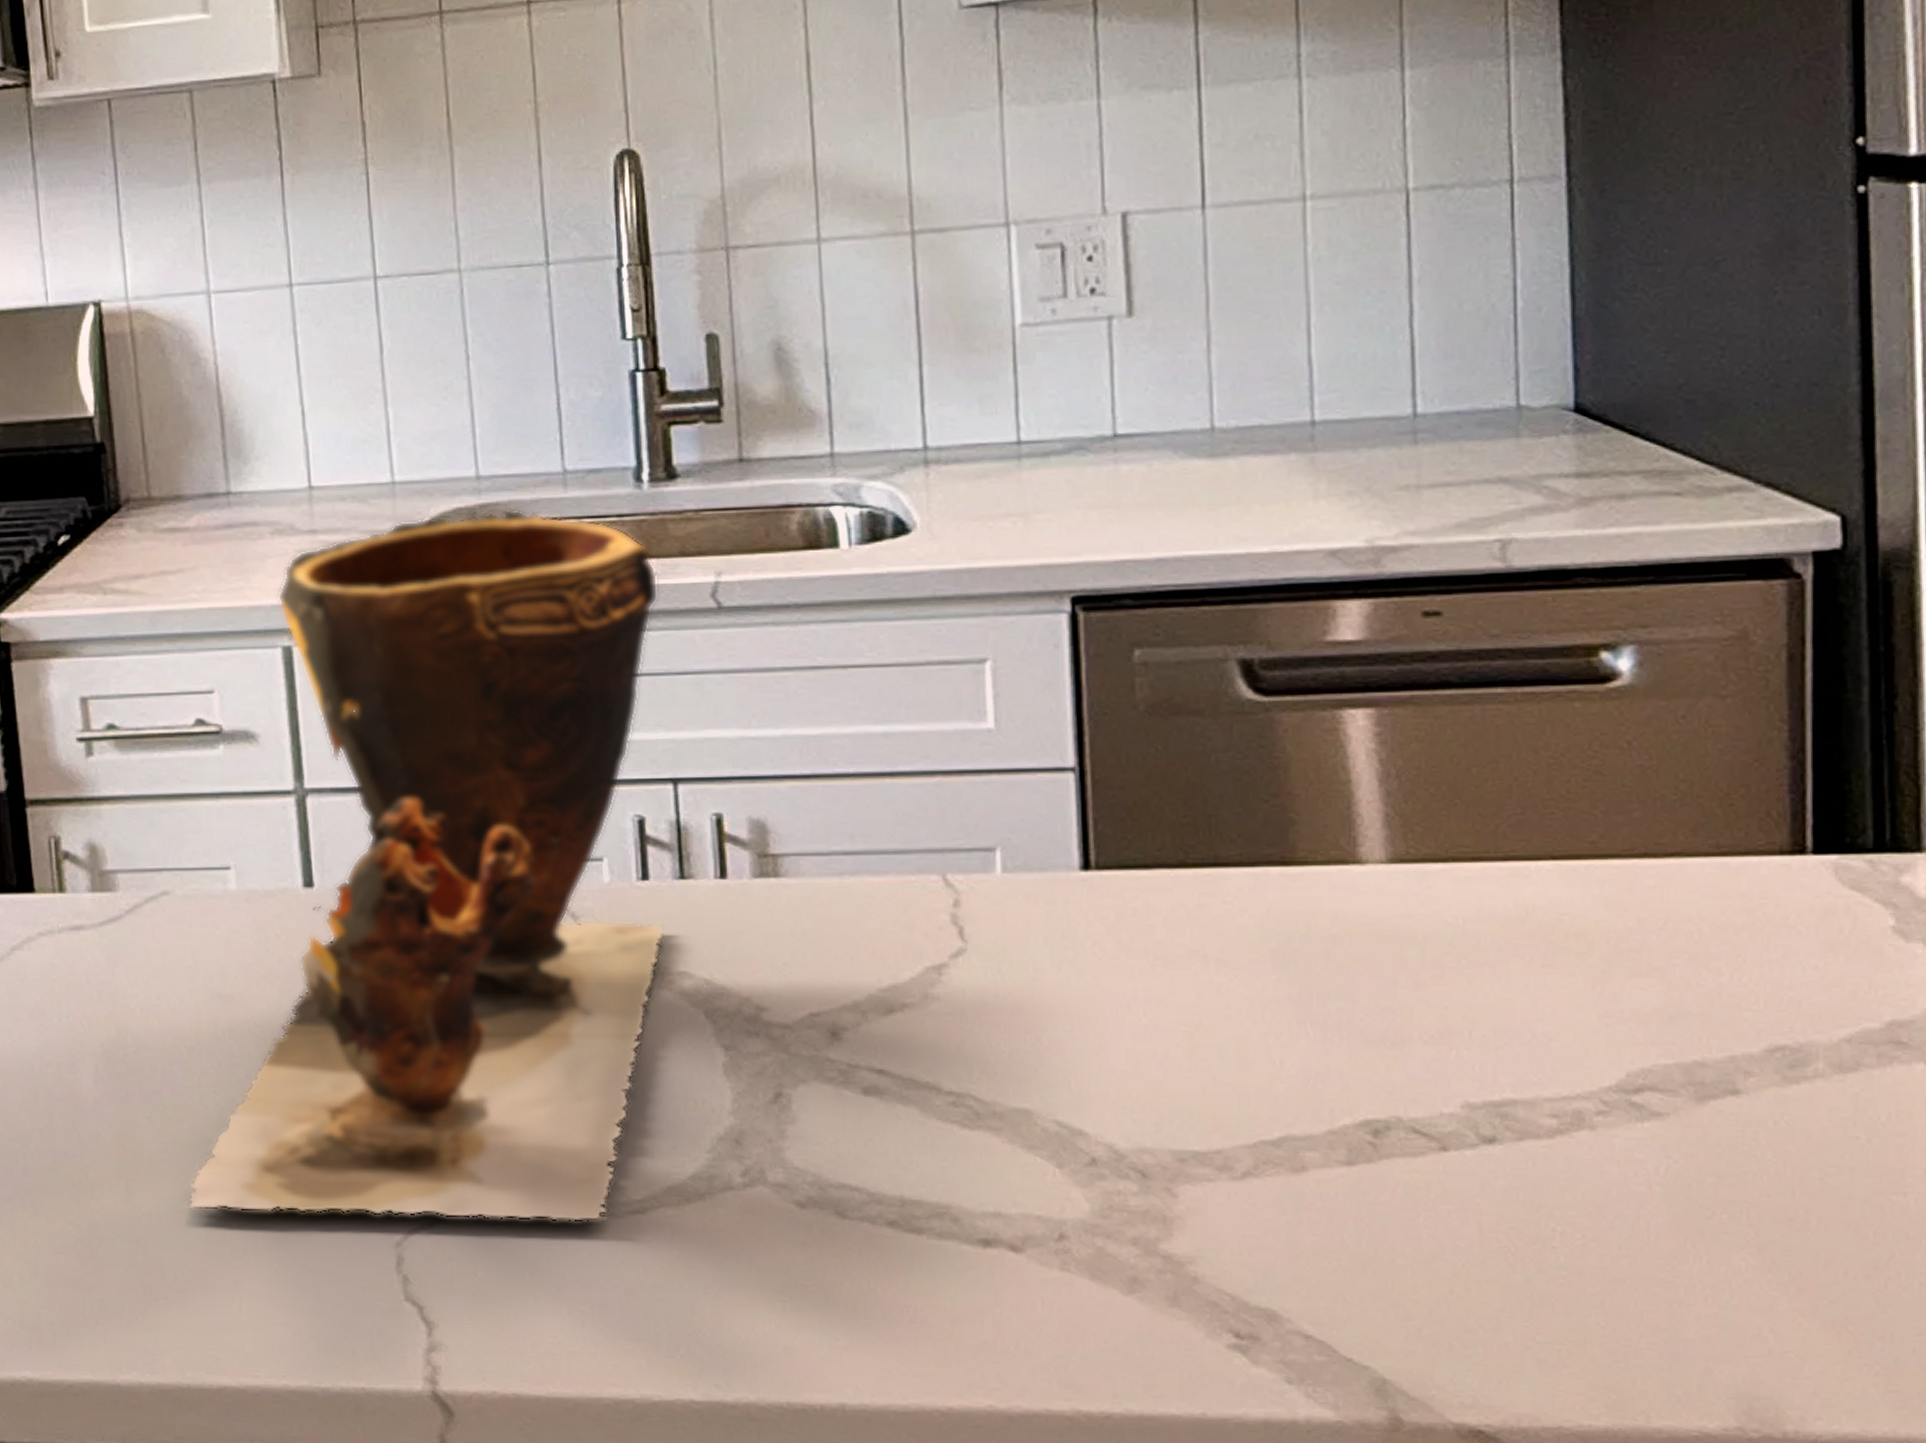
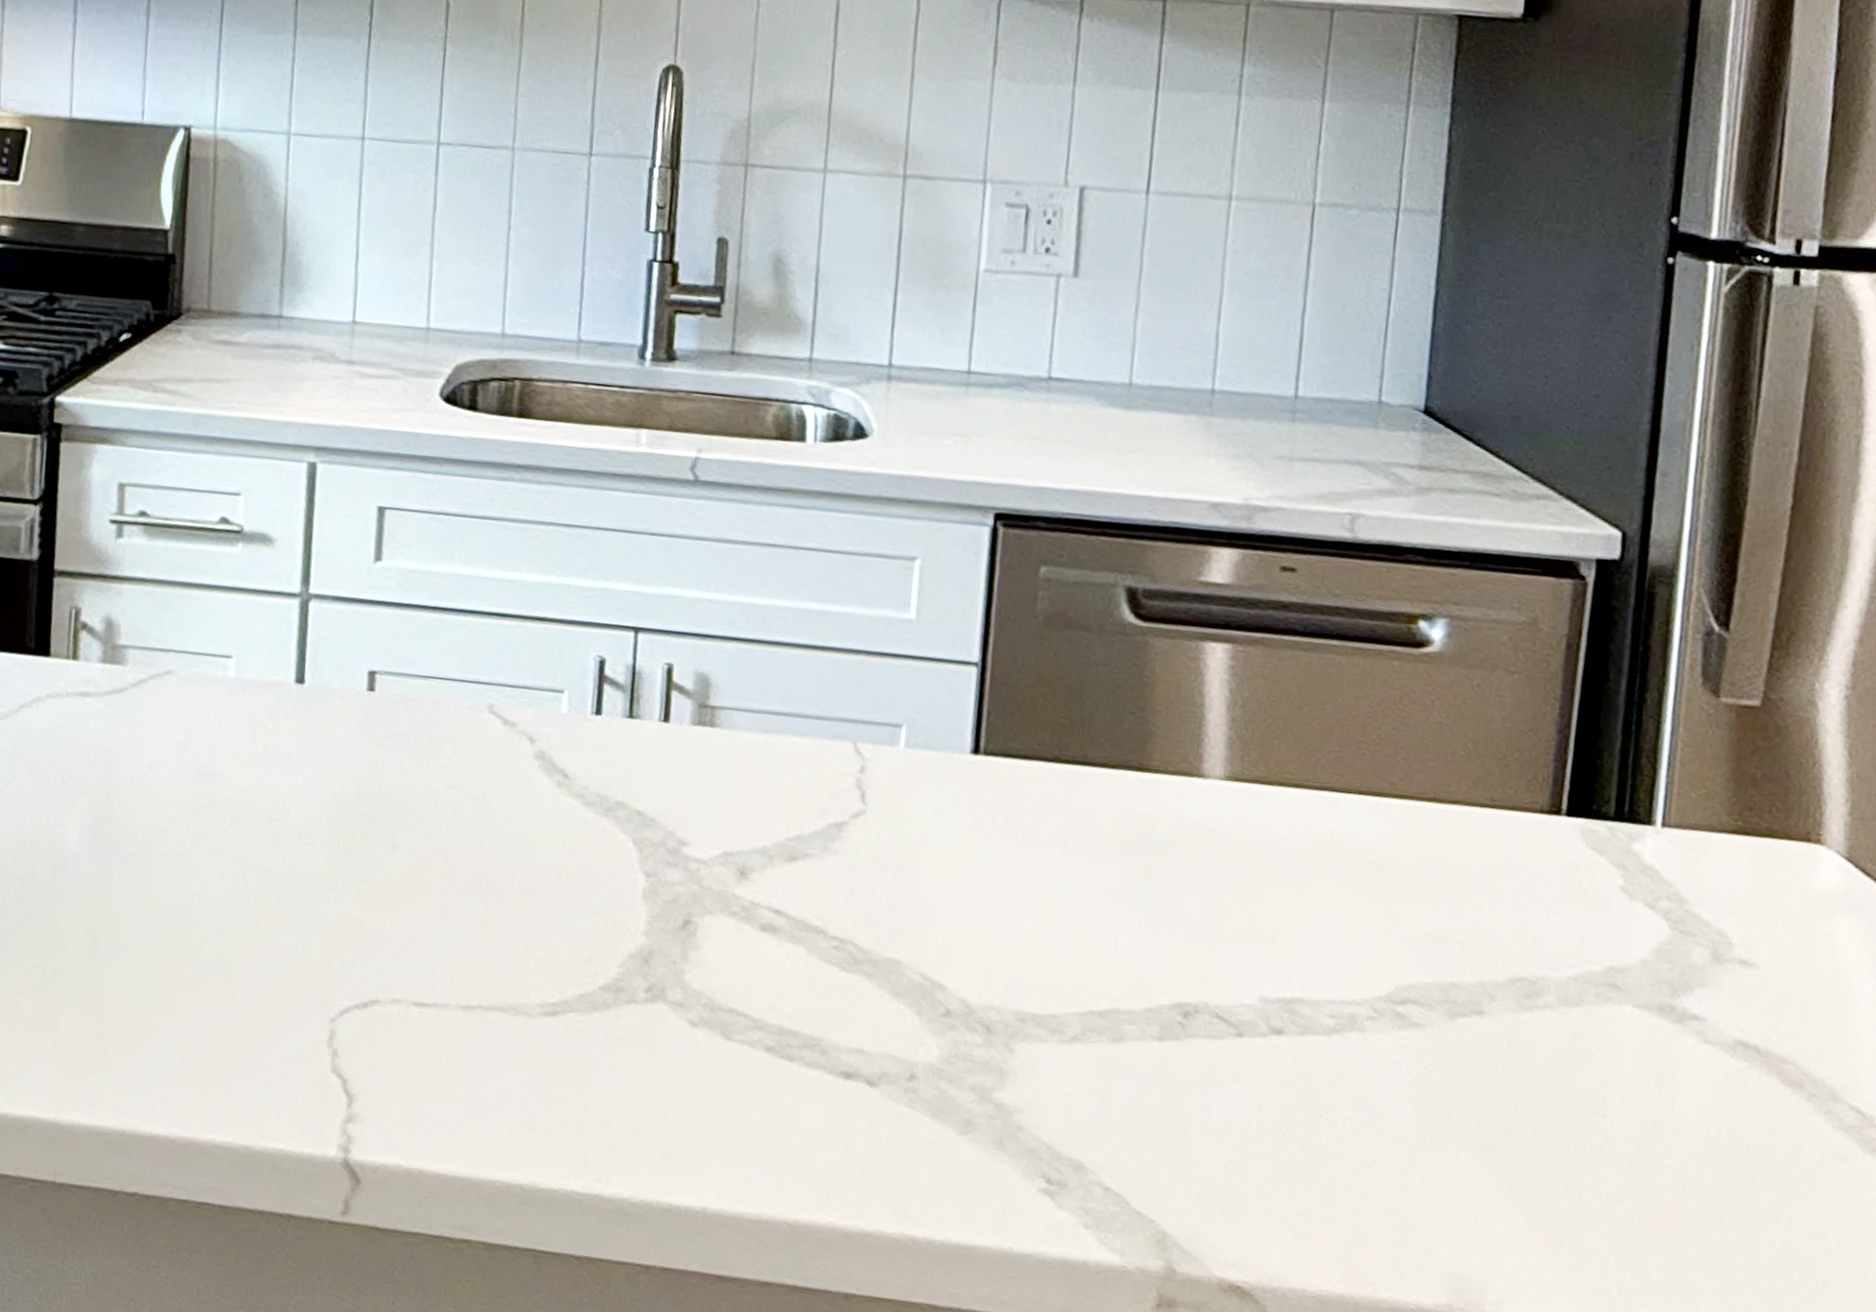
clay pot: present [186,509,664,1223] -> none [145,364,647,1019]

